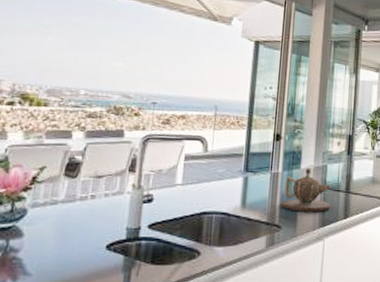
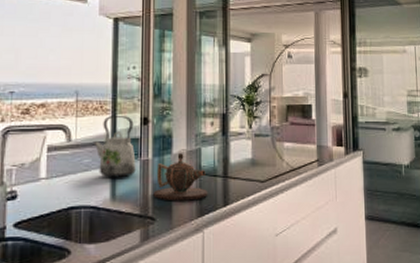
kettle: none [227,131,267,188] -> present [92,116,136,178]

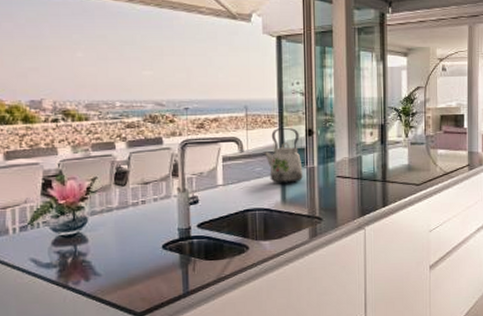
teapot: present [153,153,208,201] -> none [320,161,369,203]

